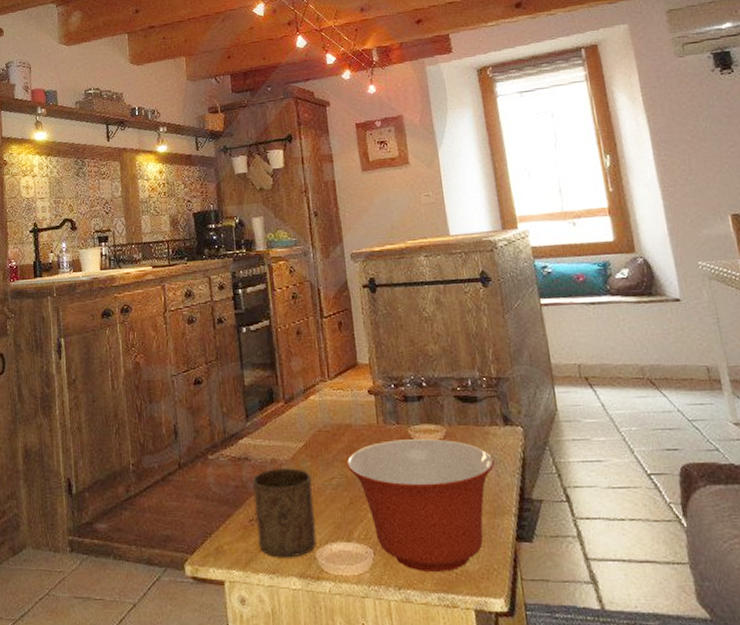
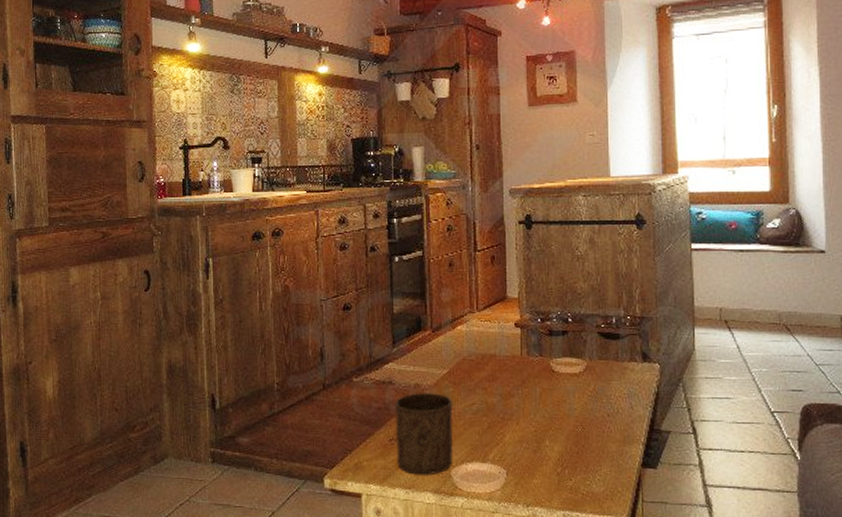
mixing bowl: present [346,439,495,572] -> none [488,371,629,492]

